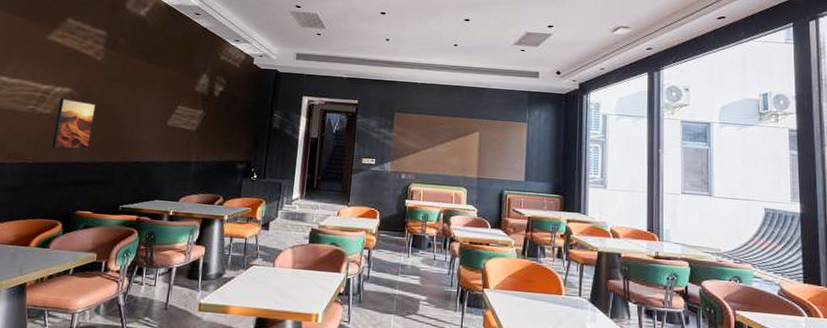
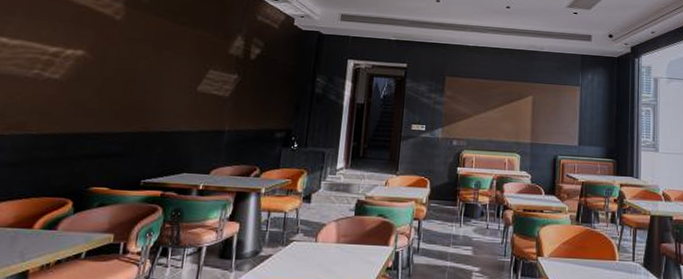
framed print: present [51,97,98,150] -> none [61,60,116,119]

